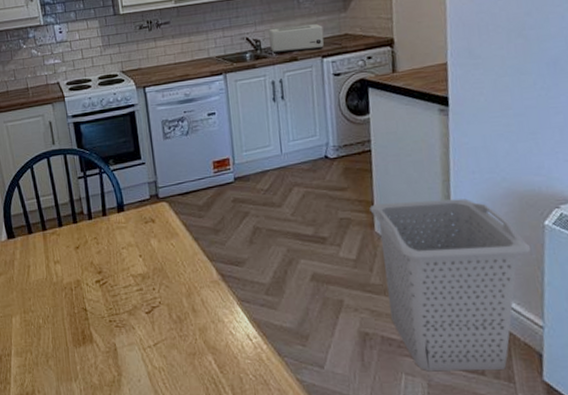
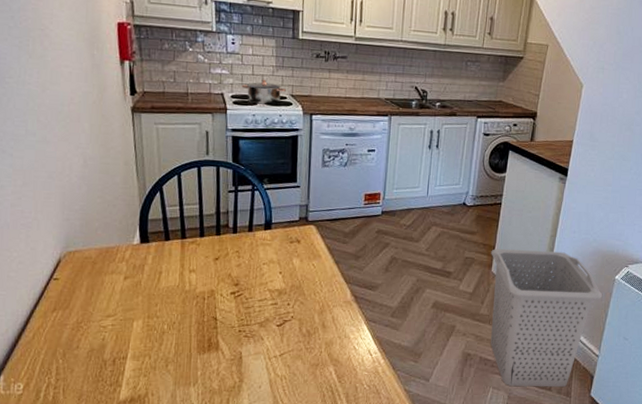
cooking pot: none [74,60,117,87] -> present [241,79,287,105]
toaster: present [268,24,324,54] -> none [435,83,483,110]

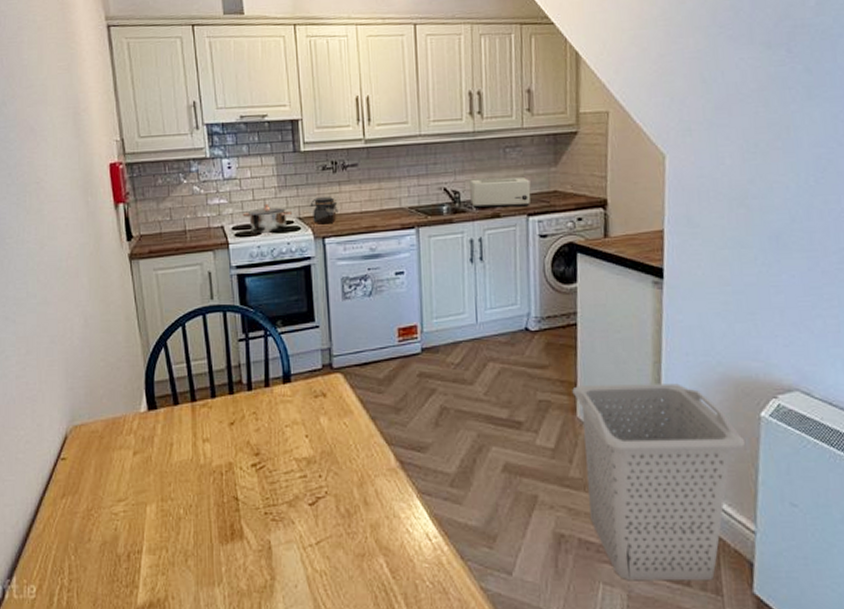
jar: none [302,79,327,104] -> present [310,196,338,225]
toaster: none [435,83,483,110] -> present [469,177,531,208]

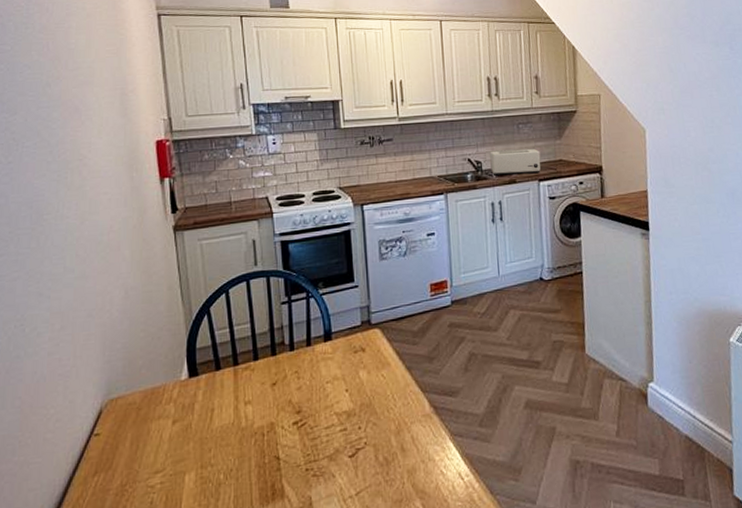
cooking pot: present [242,203,293,233] -> none [286,175,334,203]
jar: present [310,196,338,225] -> none [349,167,375,193]
laundry basket: present [572,383,746,581] -> none [581,318,721,497]

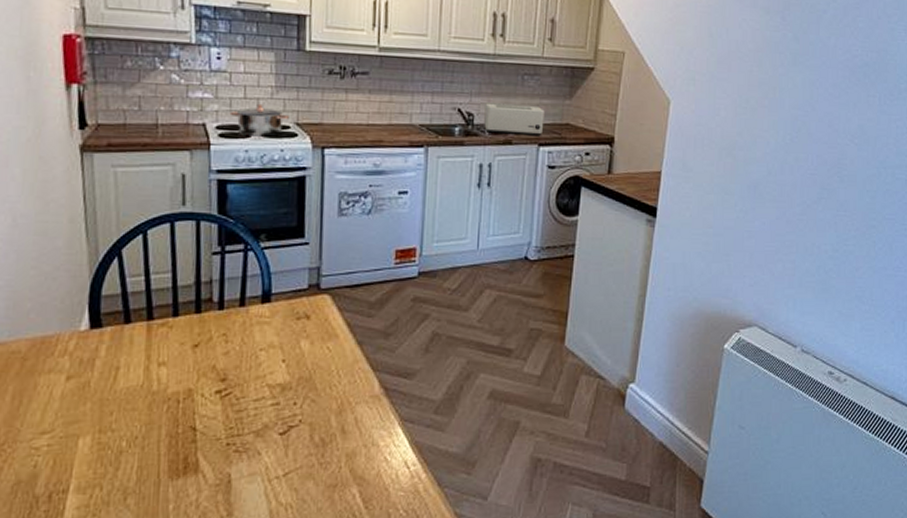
cooking pot: none [286,175,334,203] -> present [229,103,291,137]

